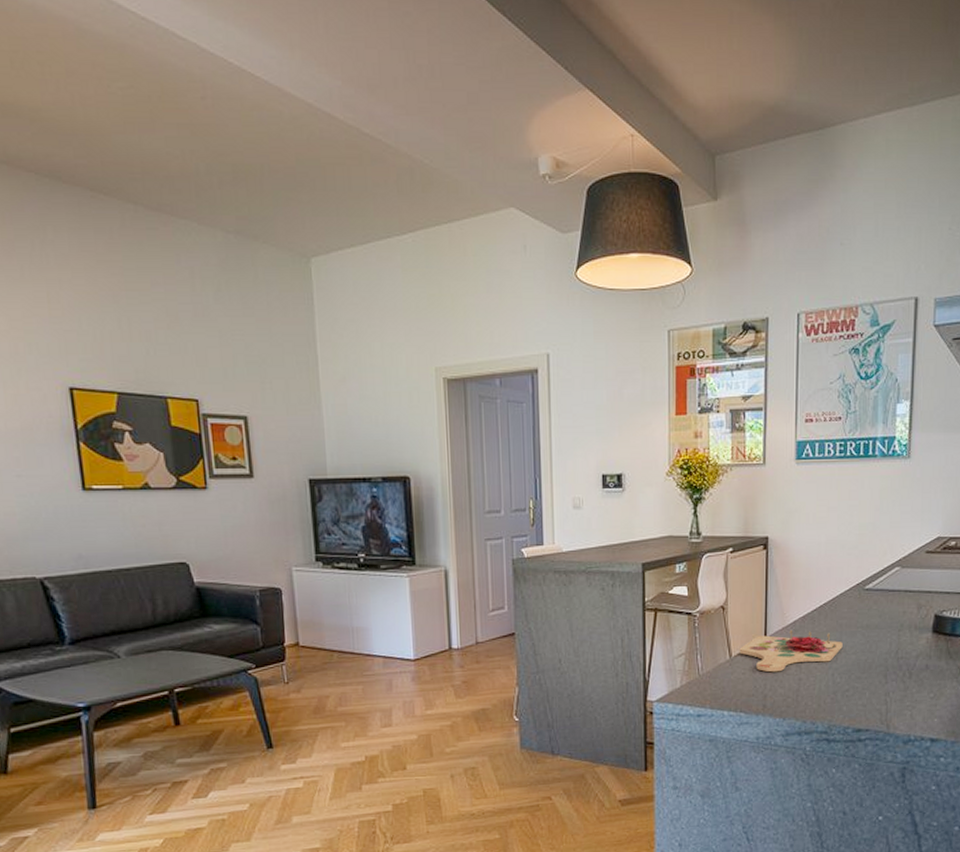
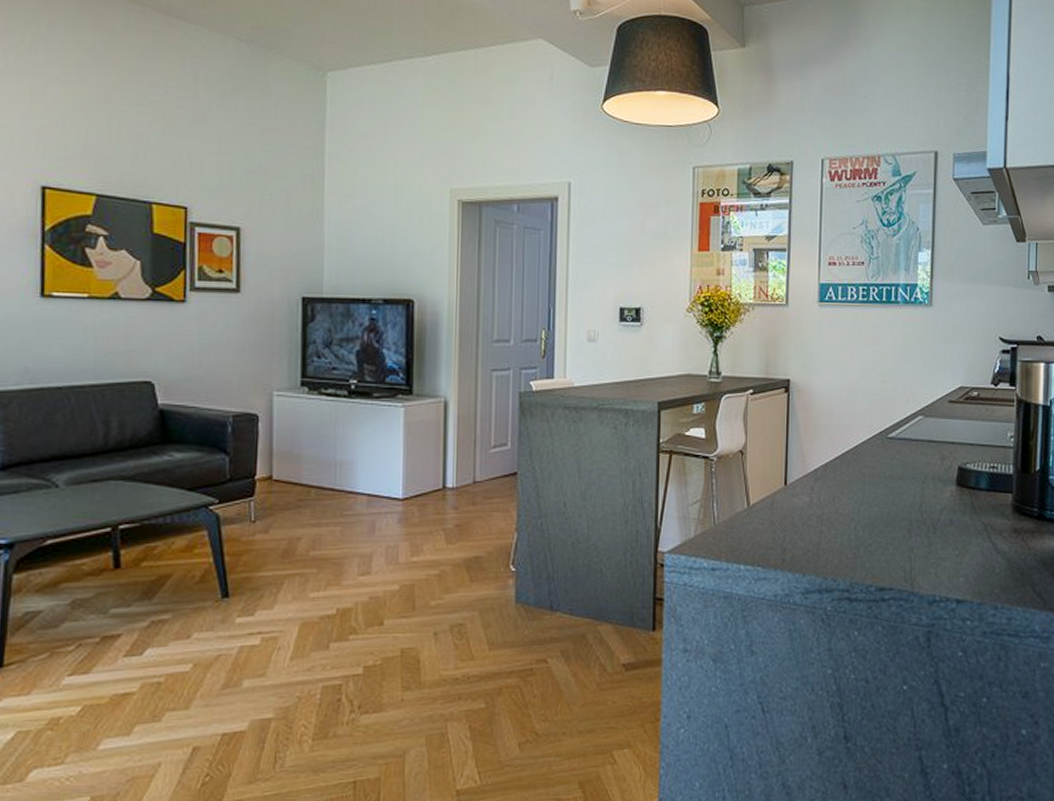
cutting board: present [739,629,843,672] -> none [758,477,865,524]

